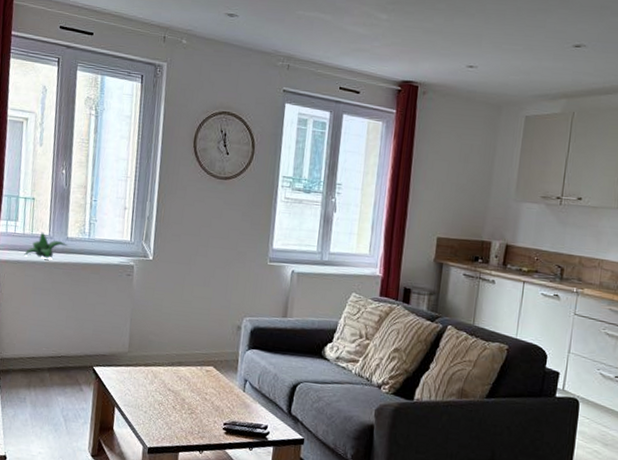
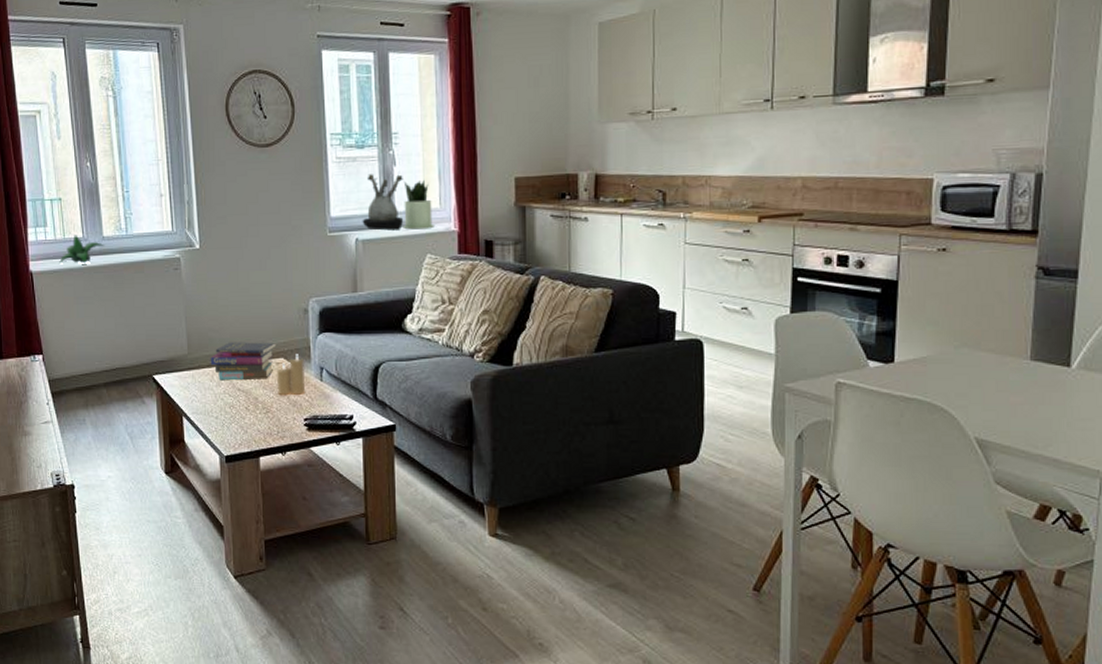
books: none [147,346,209,384] -> present [210,342,276,381]
candle: none [203,365,231,402] -> present [277,354,306,395]
plant: none [299,216,341,270] -> present [362,174,404,232]
planter: none [334,227,363,272] -> present [403,179,436,230]

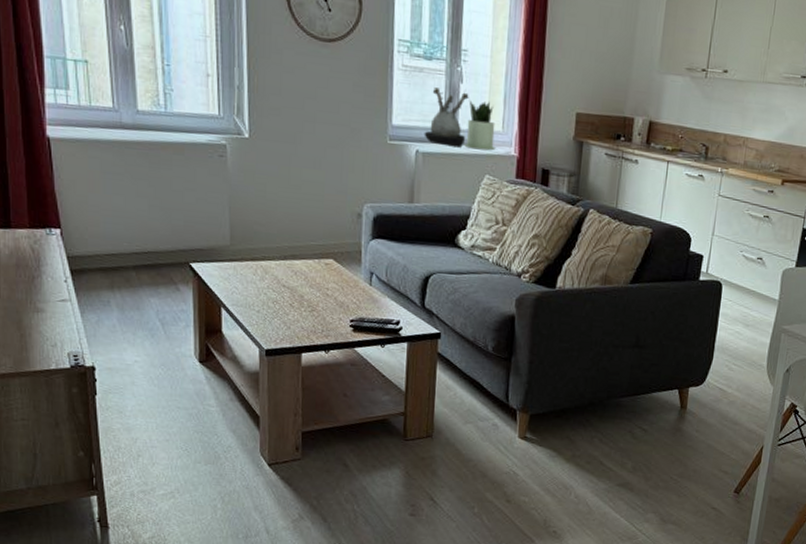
succulent plant: present [59,235,104,265] -> none [83,103,138,137]
books: present [210,342,276,381] -> none [254,238,327,279]
candle: present [277,354,306,395] -> none [324,257,355,297]

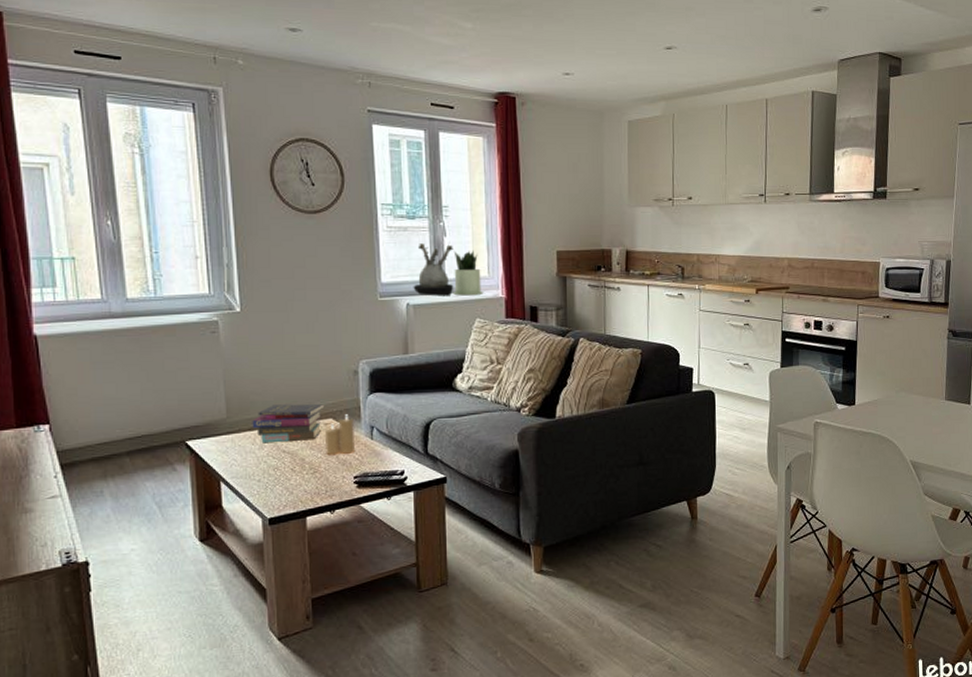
books: none [254,238,327,279] -> present [252,403,325,444]
candle: none [324,257,355,297] -> present [325,414,355,454]

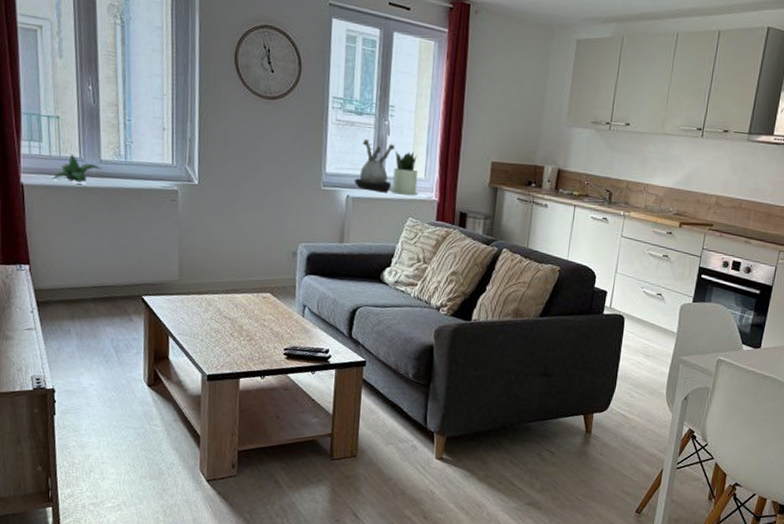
succulent plant: none [72,296,128,328] -> present [53,154,101,184]
books: present [252,403,325,444] -> none [200,273,265,311]
candle: present [325,414,355,454] -> none [262,291,290,327]

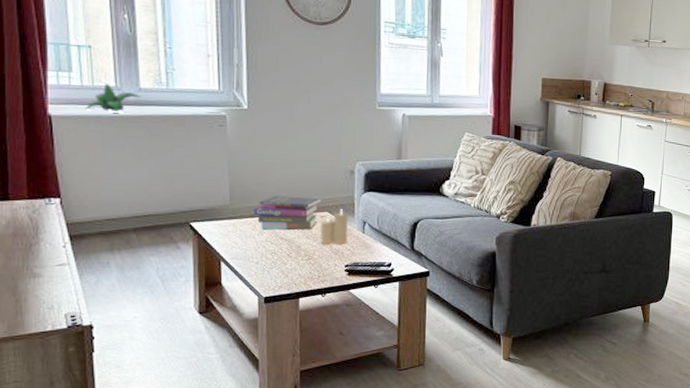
books: none [200,273,265,311] -> present [253,196,322,230]
candle: none [262,291,290,327] -> present [320,209,349,244]
plant: present [354,139,395,194] -> none [409,61,449,112]
planter: present [390,150,419,196] -> none [446,70,474,112]

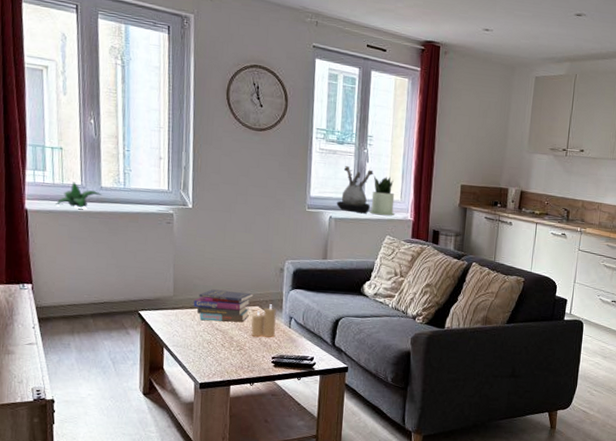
plant: none [409,61,449,112] -> present [336,166,374,215]
planter: none [446,70,474,112] -> present [369,176,396,217]

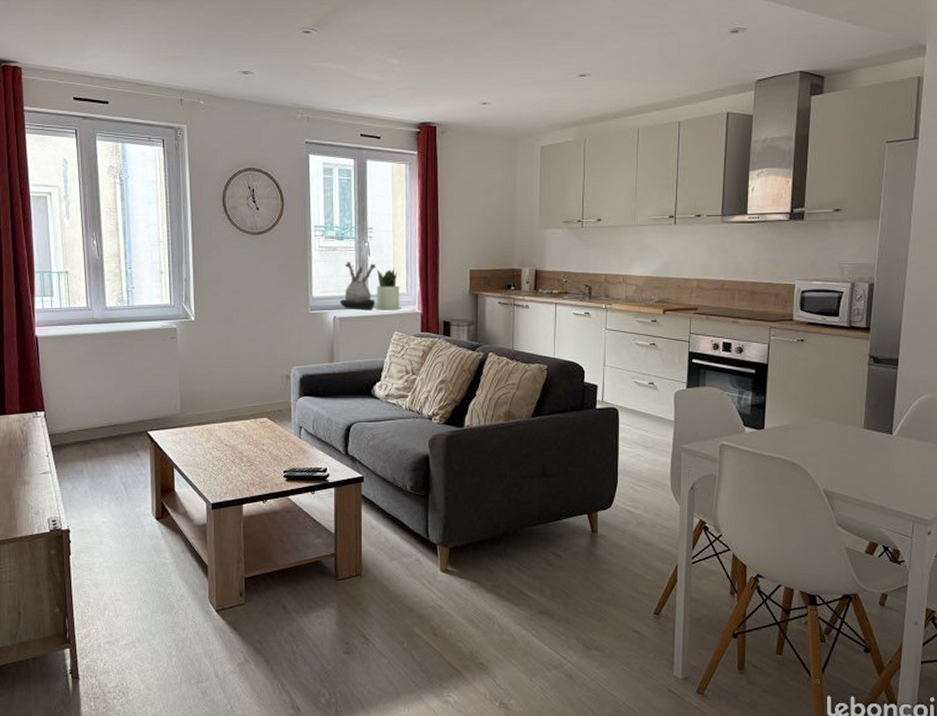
succulent plant: present [56,182,102,209] -> none [64,304,107,331]
books: present [193,289,254,323] -> none [201,403,261,437]
candle: present [251,304,277,338] -> none [261,414,286,450]

